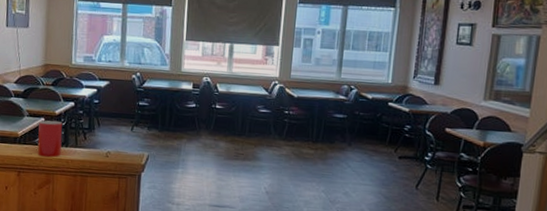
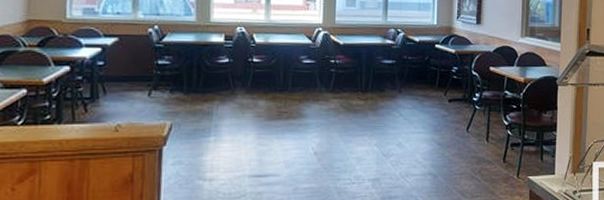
cup: present [37,120,63,158] -> none [16,92,54,140]

